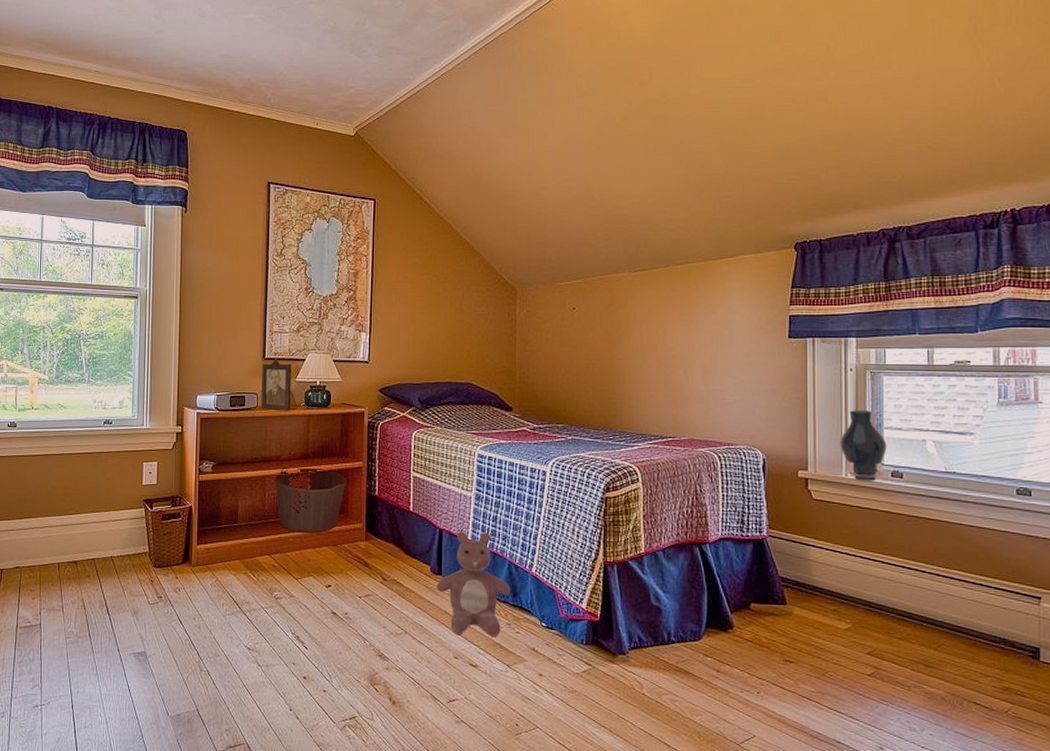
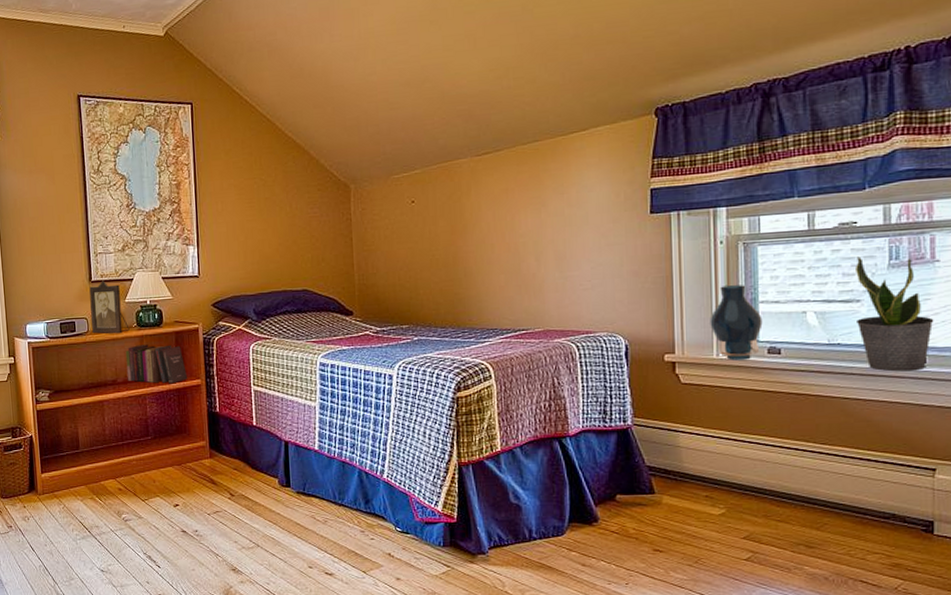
basket: present [274,467,347,534] -> none [112,389,186,456]
books: none [291,424,349,464] -> present [125,344,187,384]
stuffed animal: present [436,531,511,637] -> none [285,441,363,545]
potted plant: none [969,393,1038,503] -> present [856,256,934,372]

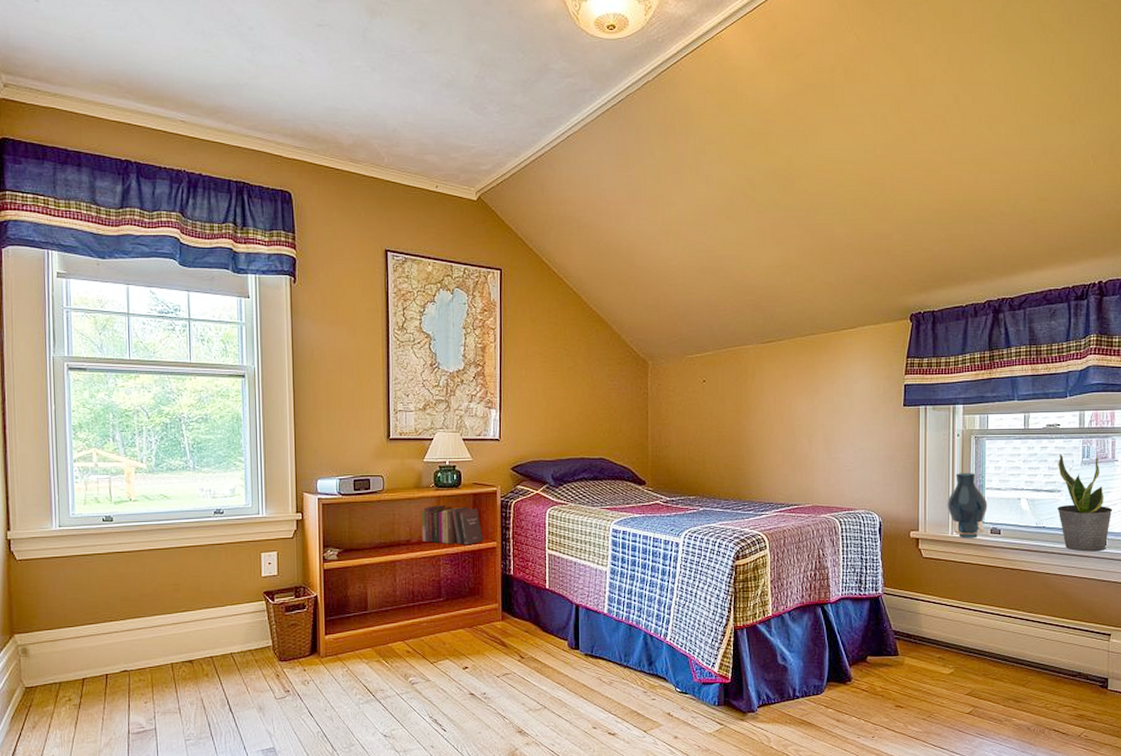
photo frame: present [89,280,130,334] -> none [387,439,427,493]

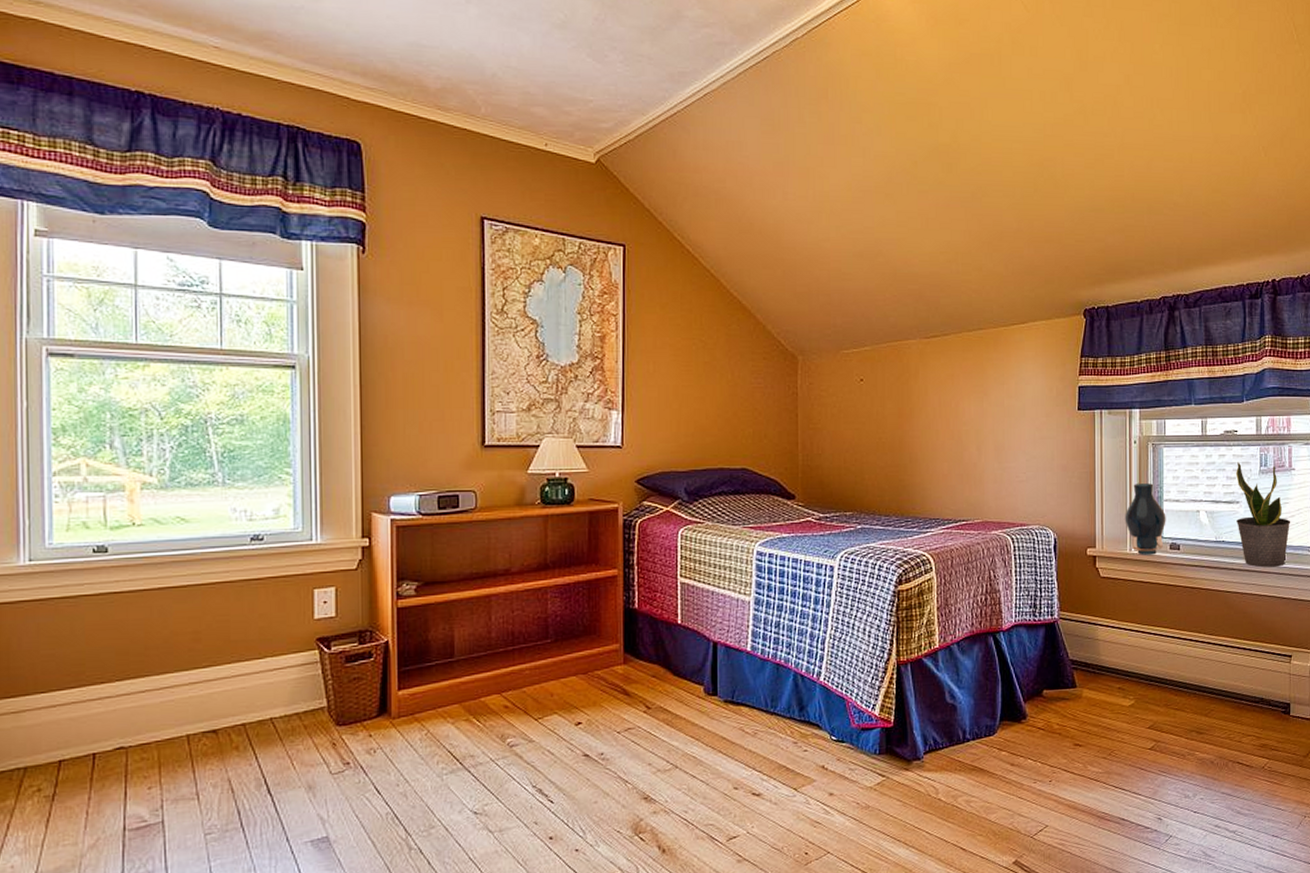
books: present [421,505,483,546] -> none [524,526,601,575]

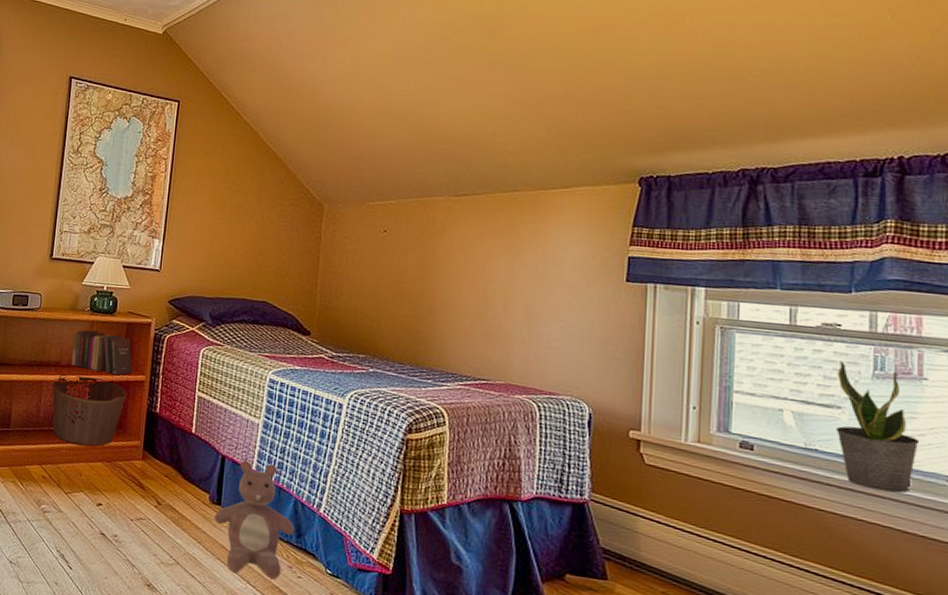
basket: none [502,581,598,663] -> present [51,373,127,448]
books: none [524,526,601,575] -> present [71,330,132,376]
stuffed animal: none [711,641,797,763] -> present [213,460,295,580]
vase: present [1125,483,1166,555] -> none [680,368,736,451]

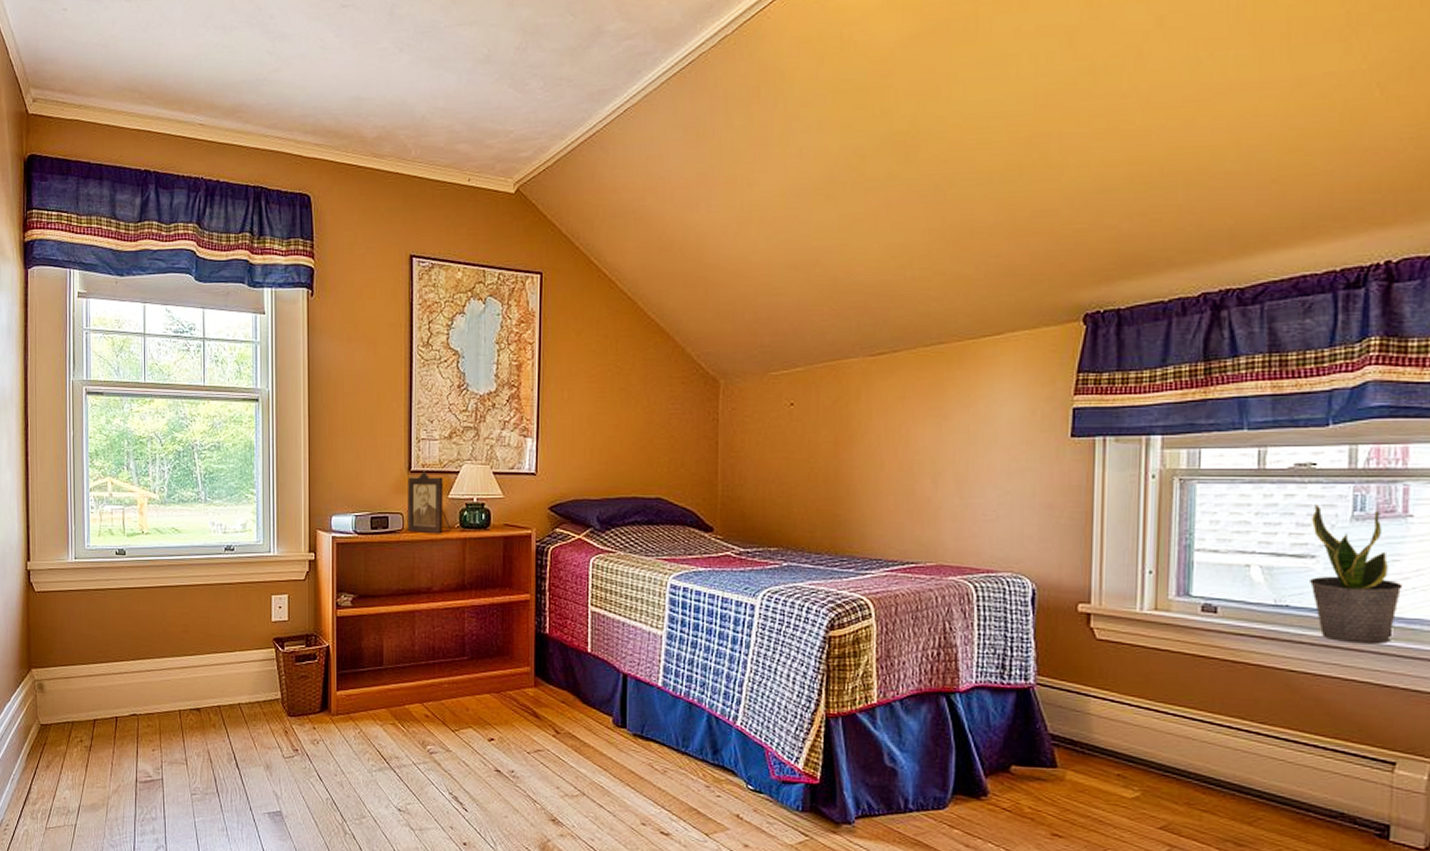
photo frame: none [44,259,82,315] -> present [408,471,451,534]
basket: present [51,373,127,448] -> none [425,600,511,679]
books: present [71,330,132,376] -> none [444,549,514,597]
stuffed animal: present [213,460,295,580] -> none [619,677,711,801]

